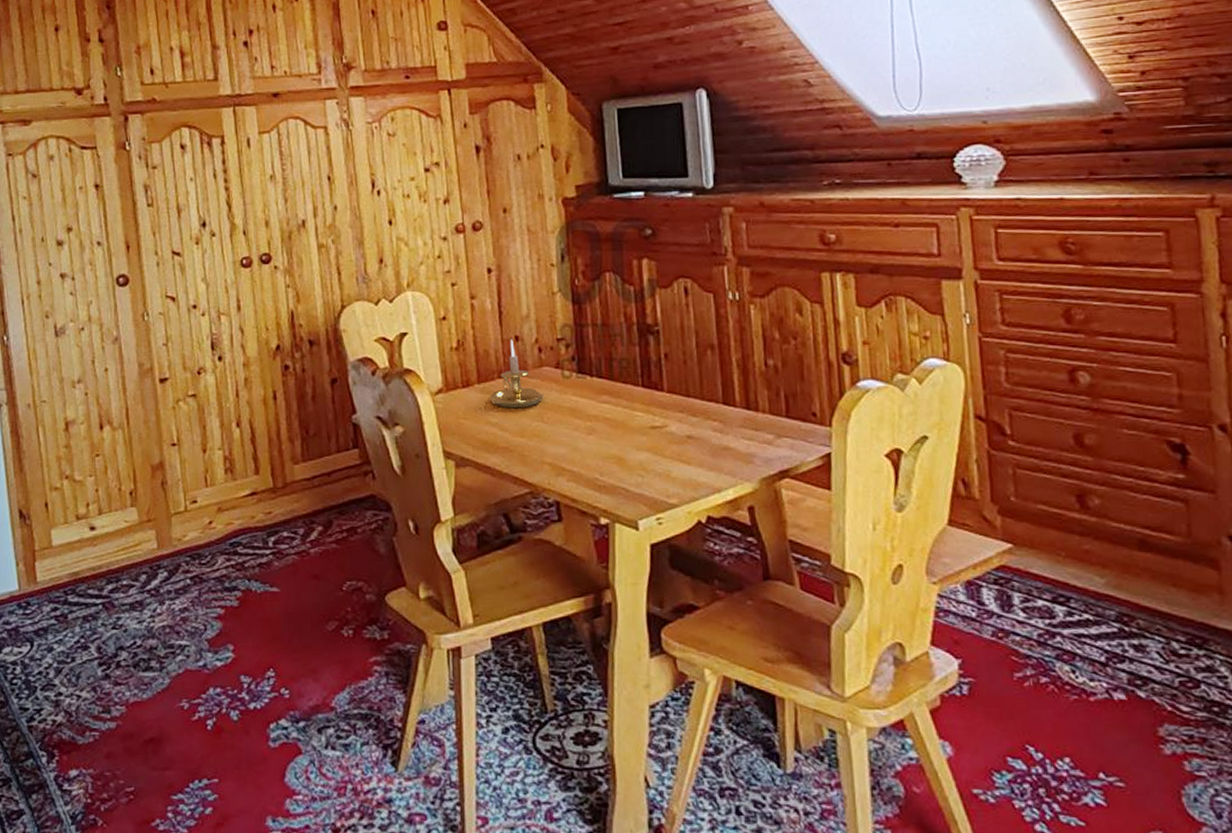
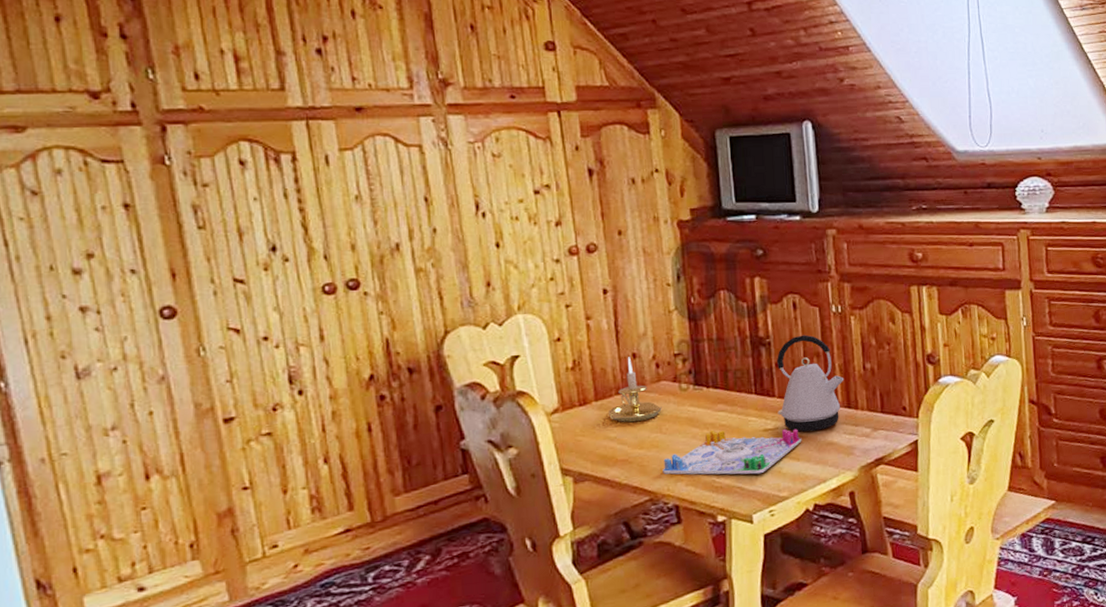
board game: none [544,422,694,476] -> present [663,429,802,475]
kettle: none [665,324,743,434] -> present [776,335,844,432]

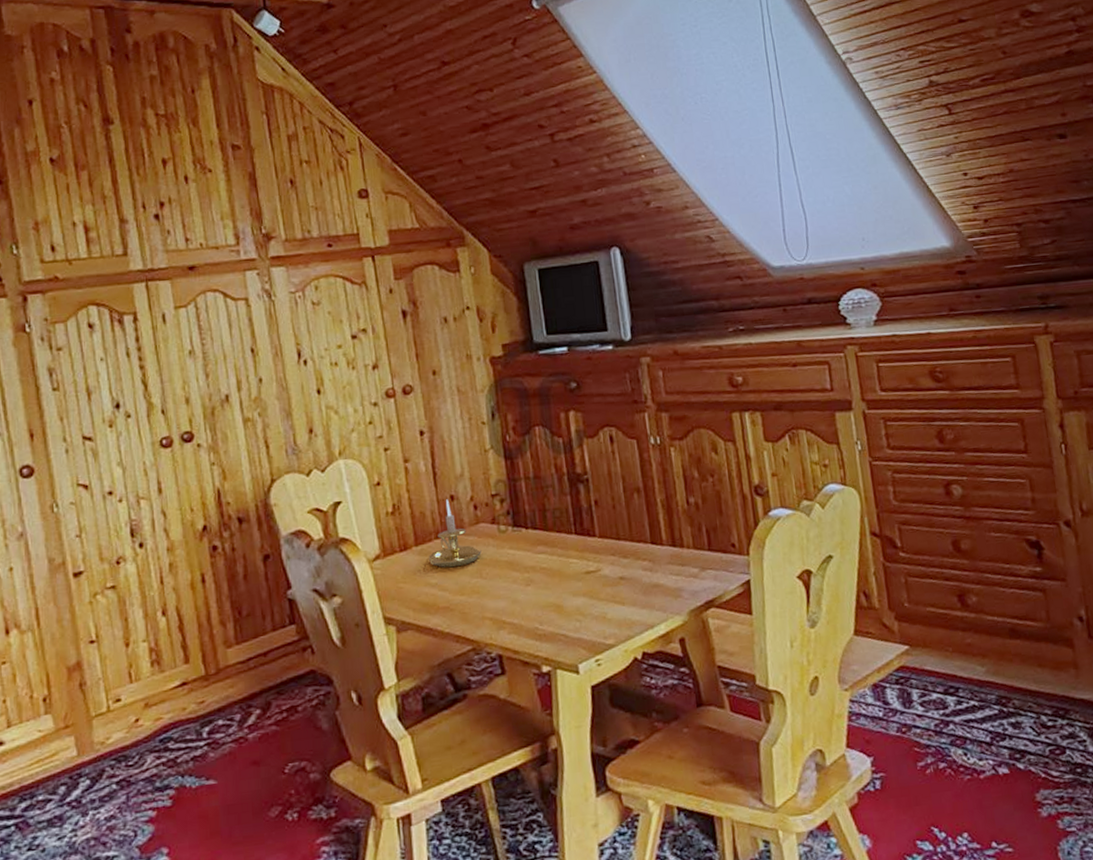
board game: present [663,429,802,475] -> none [484,570,626,622]
kettle: present [776,335,844,432] -> none [595,469,667,574]

